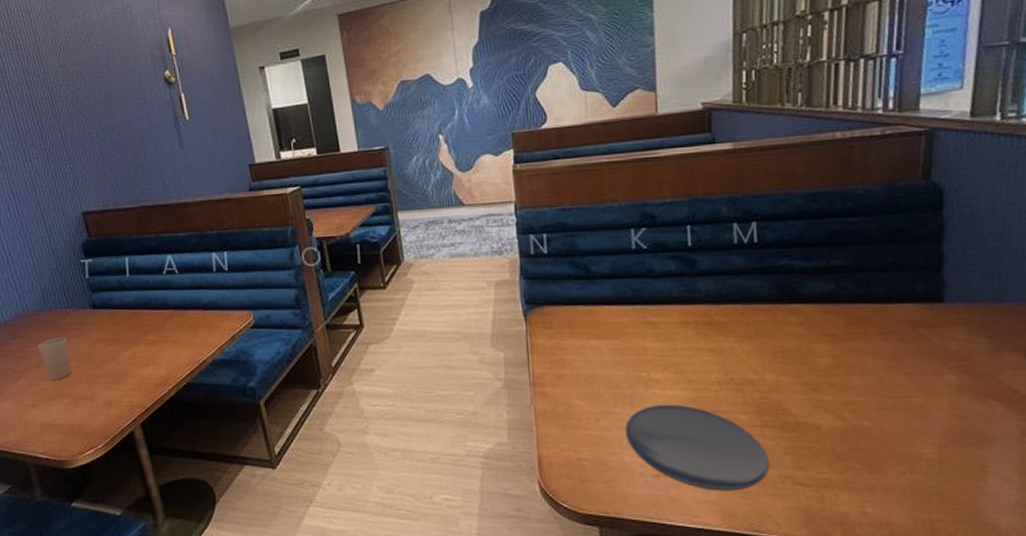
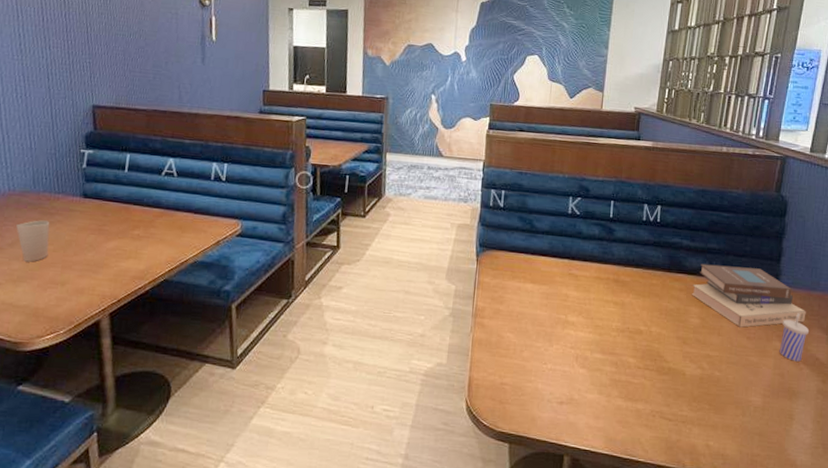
plate: present [625,404,770,491] -> none [541,343,646,421]
books: none [814,283,991,362] -> present [691,263,806,328]
beverage cup: none [955,334,999,398] -> present [779,313,810,362]

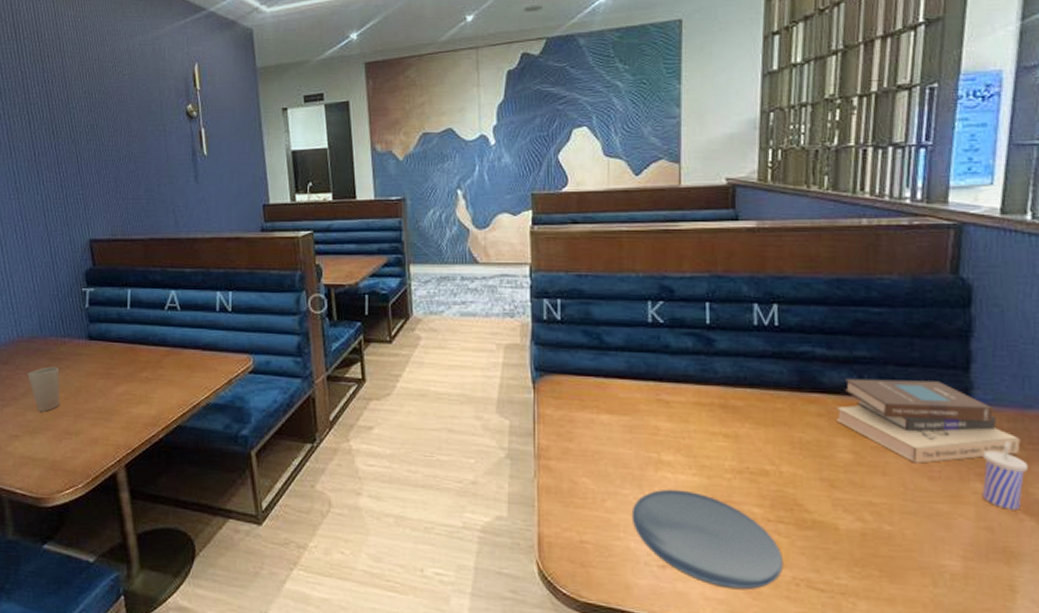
plate: none [541,343,646,421] -> present [631,489,784,591]

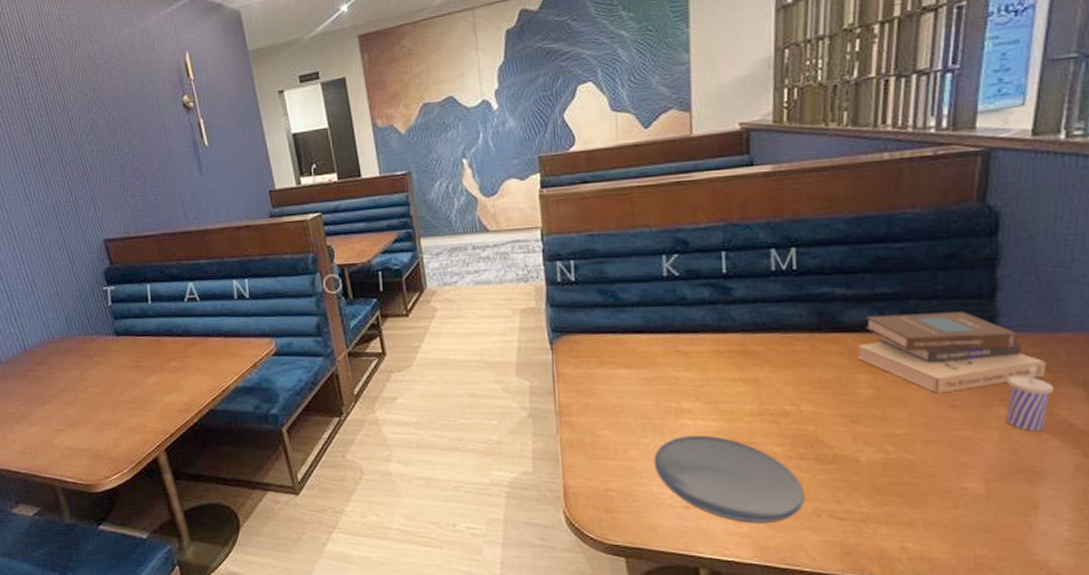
cup: present [28,366,61,412] -> none [62,363,97,406]

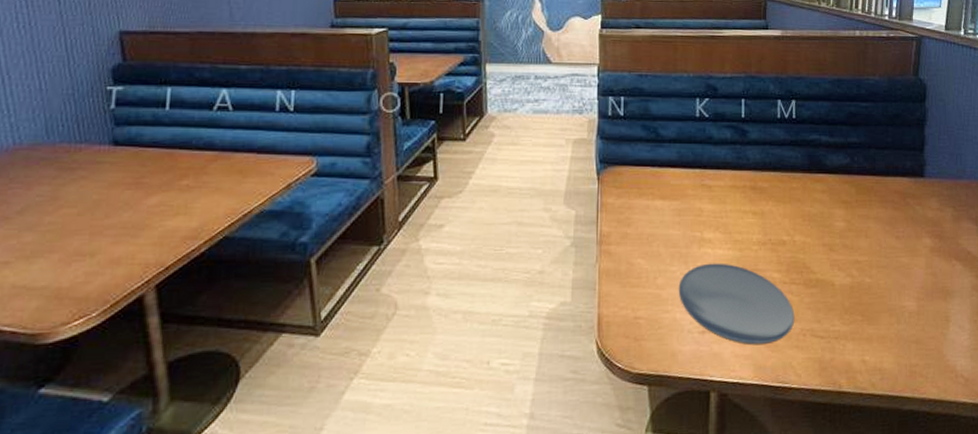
books: present [856,312,1047,394] -> none [834,160,954,227]
beverage cup: present [1005,365,1055,431] -> none [930,205,959,258]

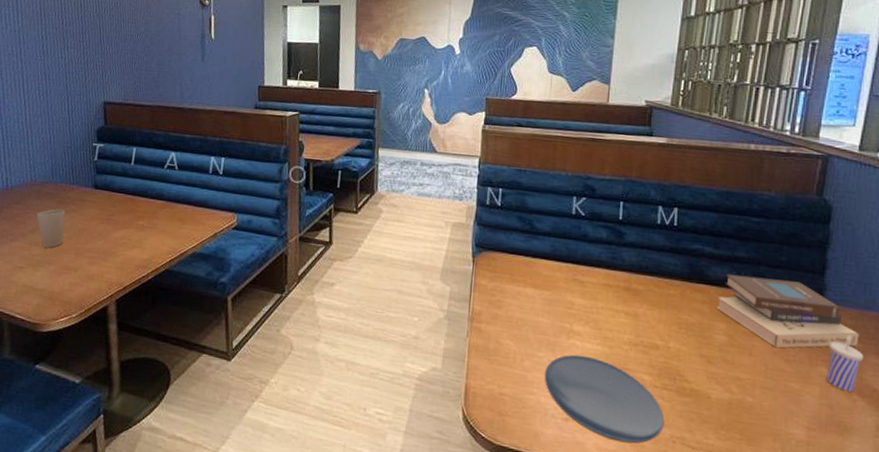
cup: none [26,178,72,232] -> present [36,209,66,248]
books: none [834,160,954,227] -> present [715,273,859,348]
beverage cup: none [930,205,959,258] -> present [826,335,864,392]

